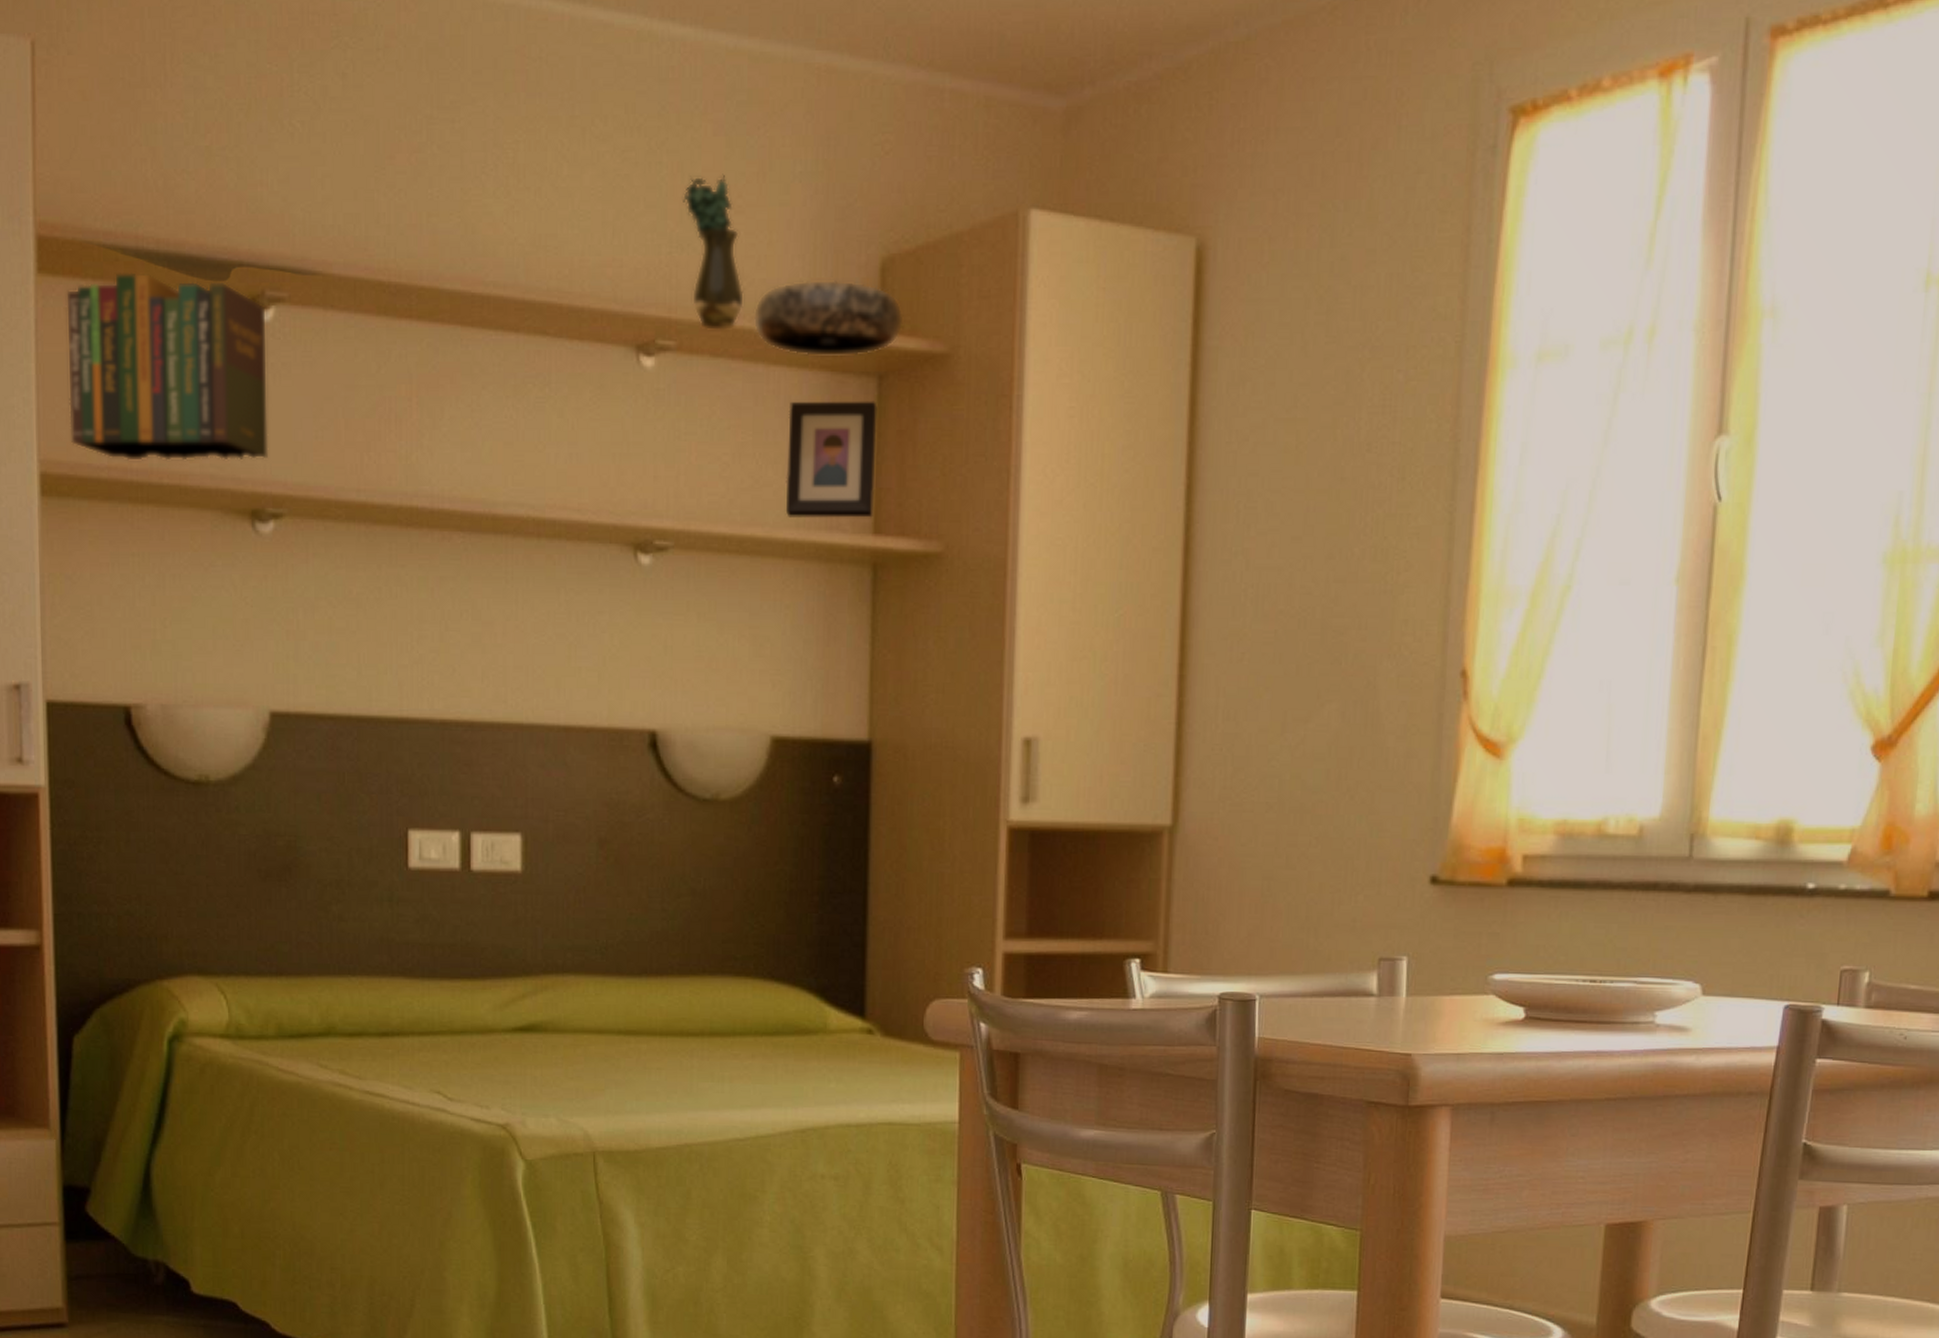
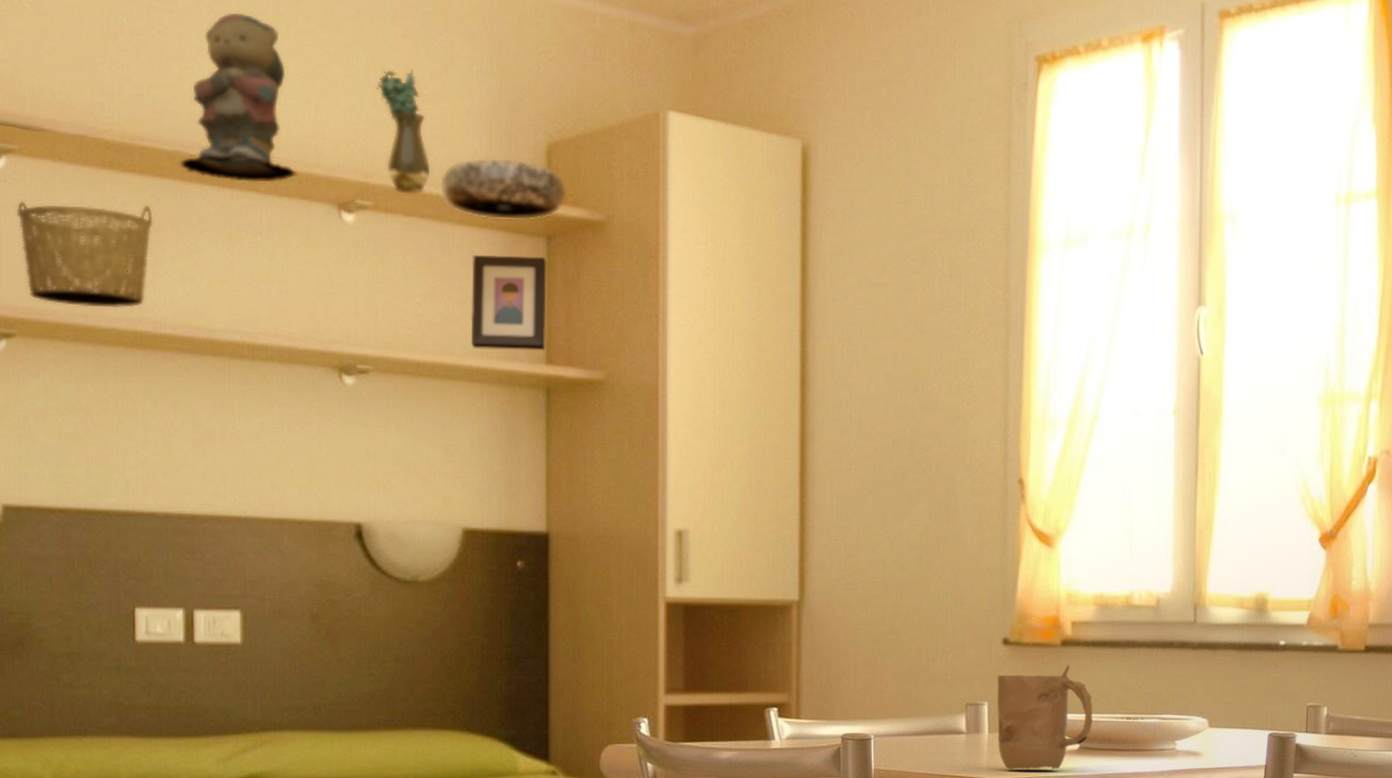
basket: none [285,356,431,481] -> present [16,201,153,308]
teddy bear: none [459,118,593,324] -> present [178,12,299,183]
mug: none [1417,910,1546,1045] -> present [997,664,1093,770]

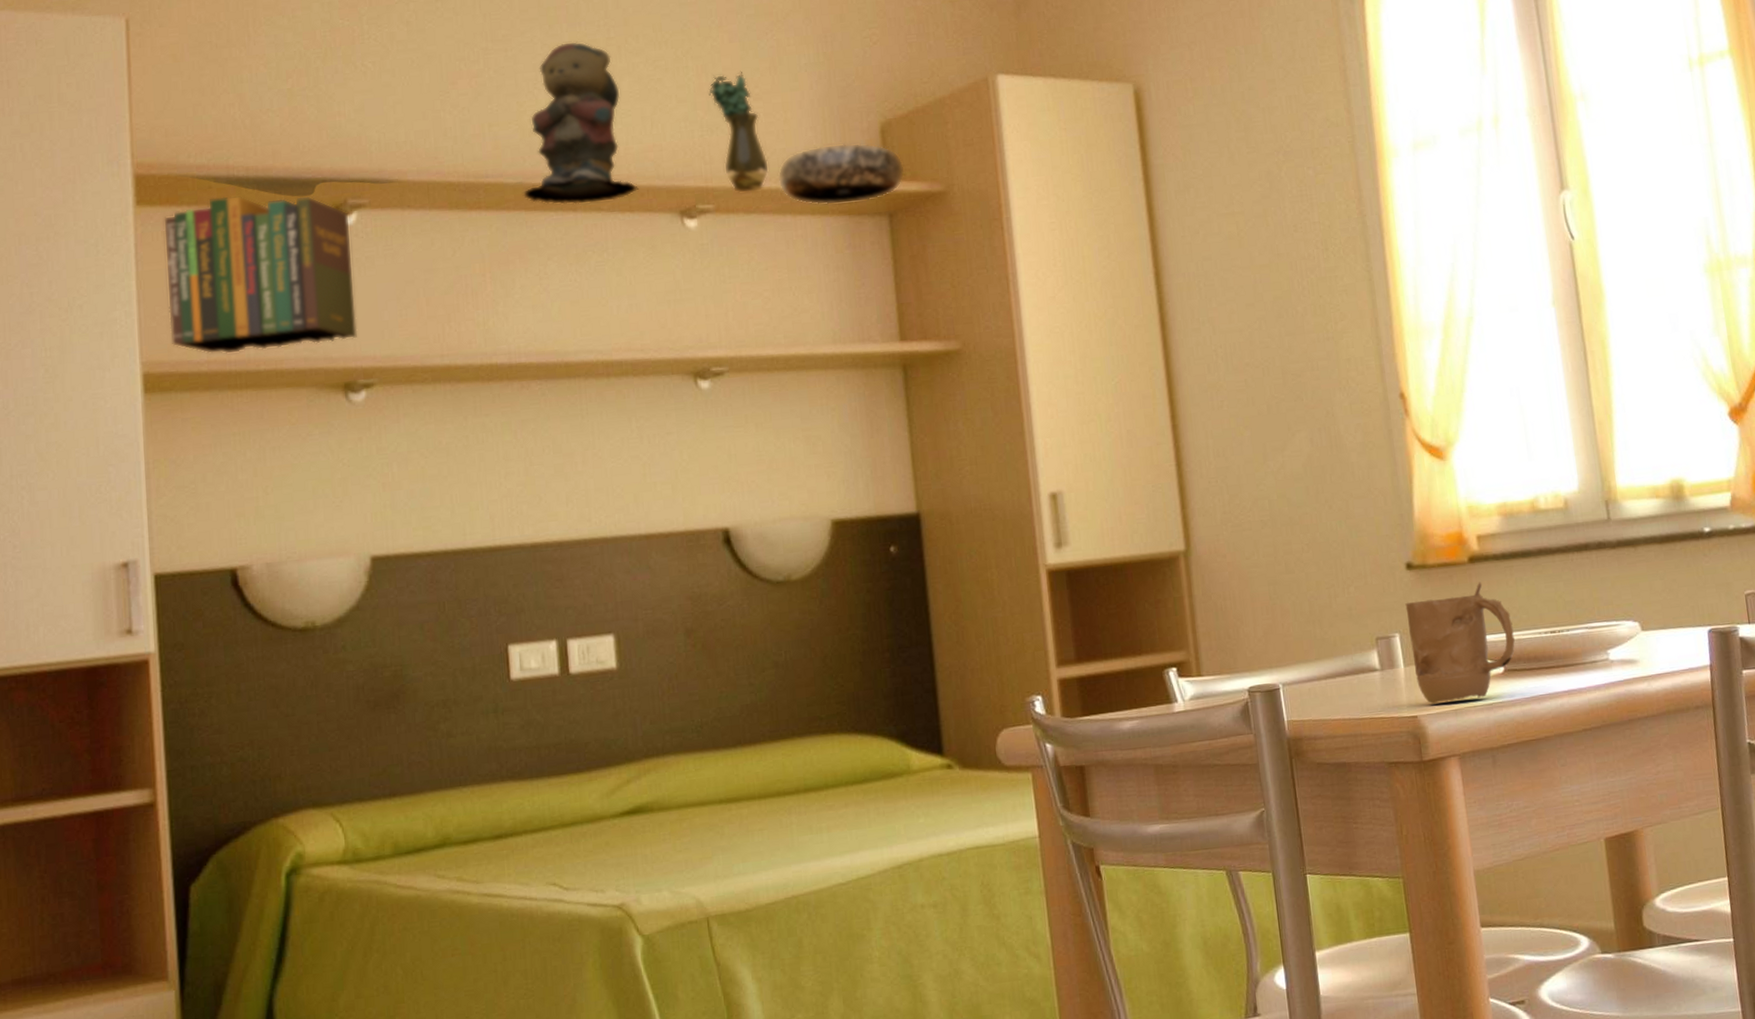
basket: present [16,201,153,308] -> none [369,239,502,349]
picture frame: present [470,255,547,351] -> none [816,234,898,336]

